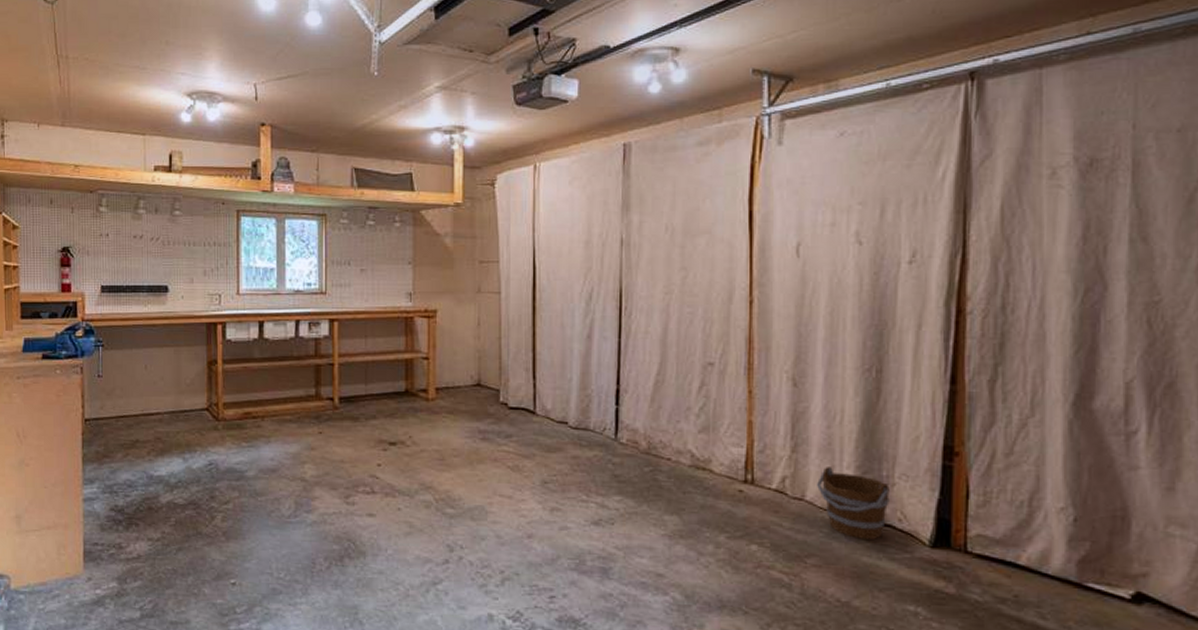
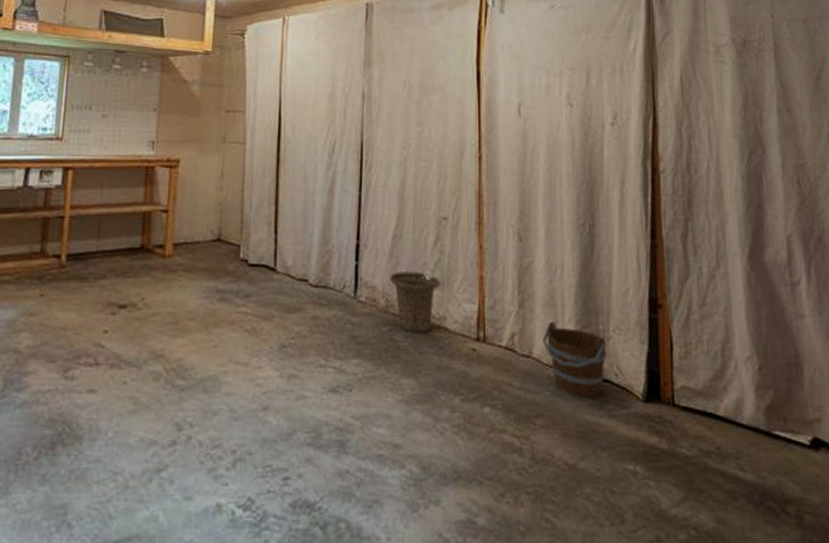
basket: none [652,416,706,475] -> present [390,272,440,335]

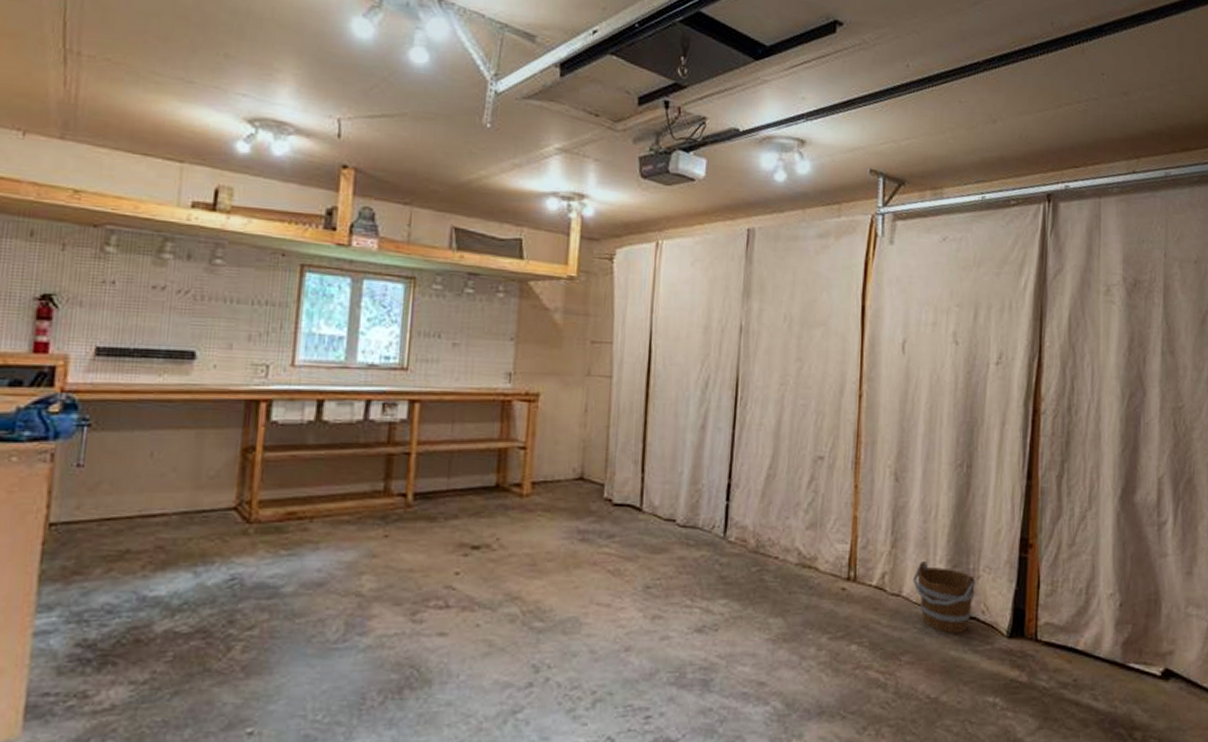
basket: present [390,272,440,335] -> none [761,512,813,575]

